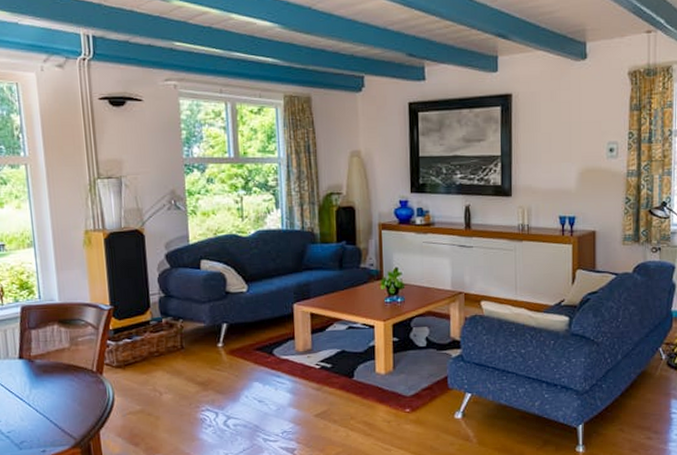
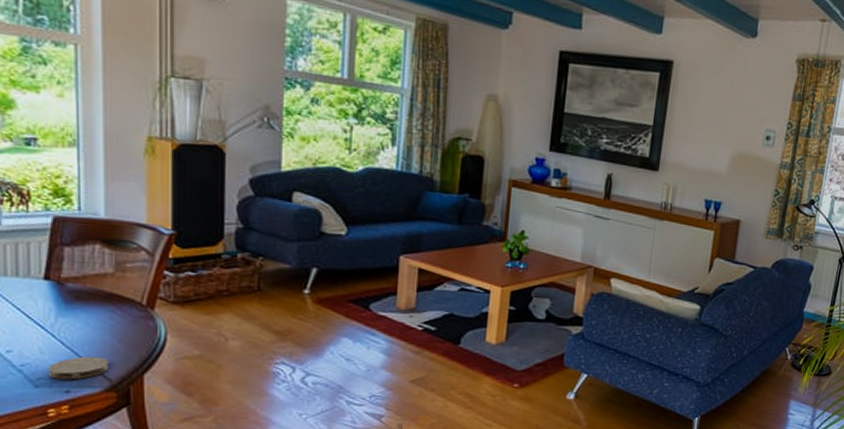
coaster: none [27,419,73,441] -> present [47,356,109,380]

